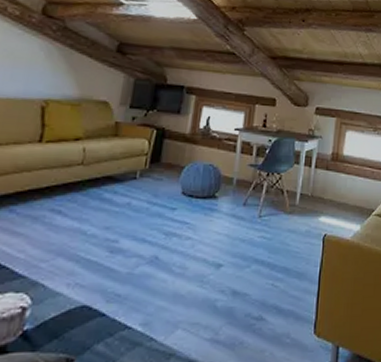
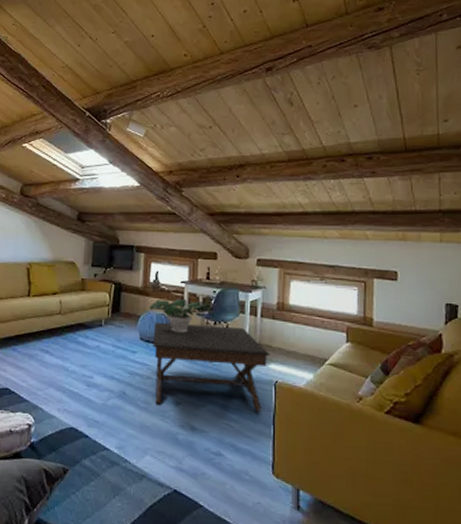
coffee table: none [194,173,321,269] -> present [153,322,270,413]
potted plant: none [196,148,268,186] -> present [149,299,215,333]

